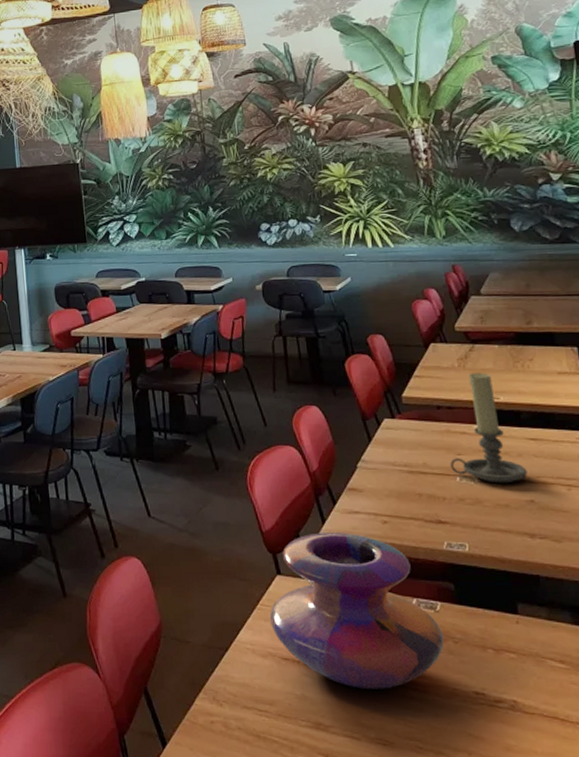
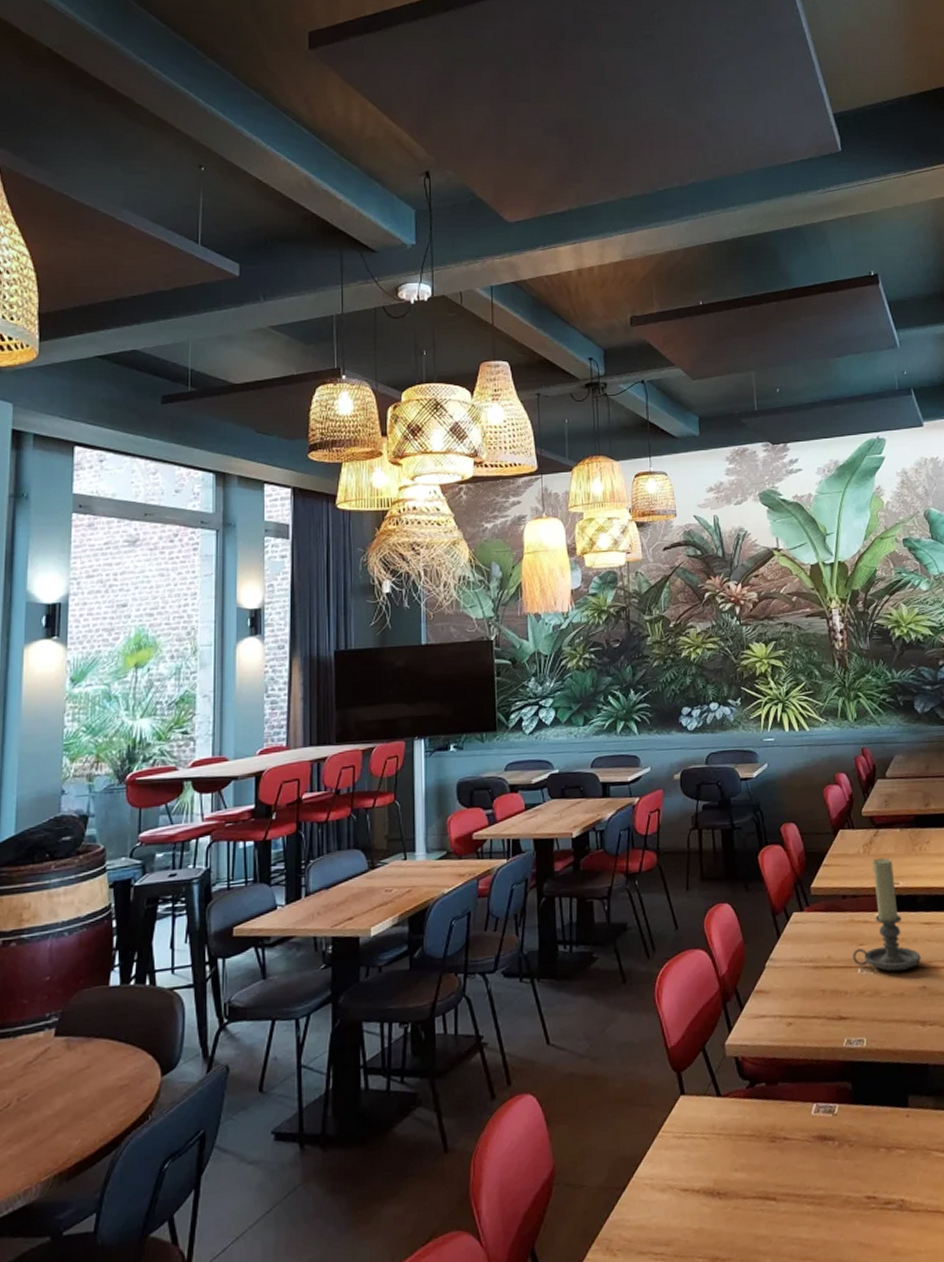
decorative vase: present [270,533,444,689] -> none [671,1039,841,1212]

